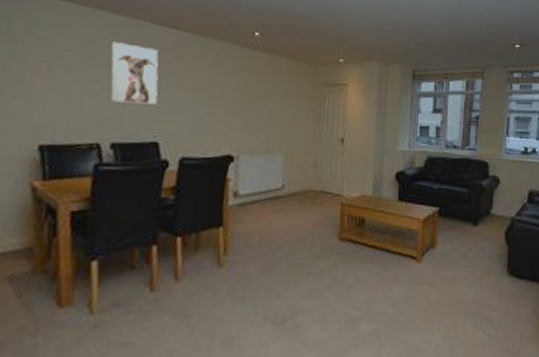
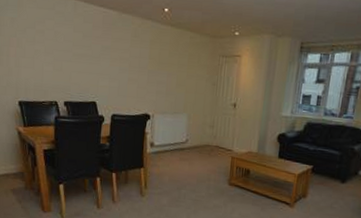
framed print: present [110,42,159,105] -> none [58,20,93,72]

